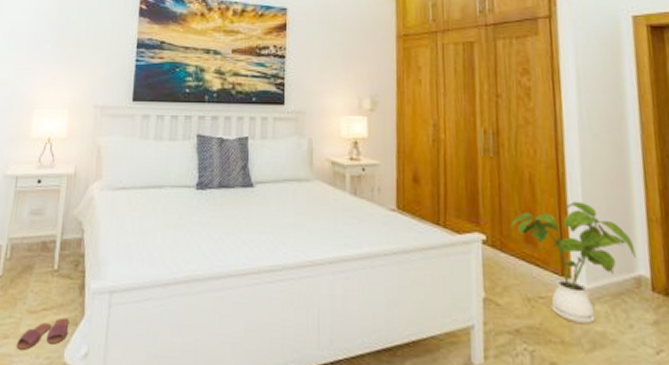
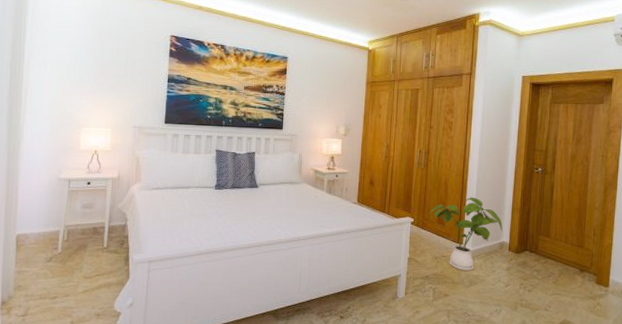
slippers: present [16,317,70,350] -> none [75,280,118,304]

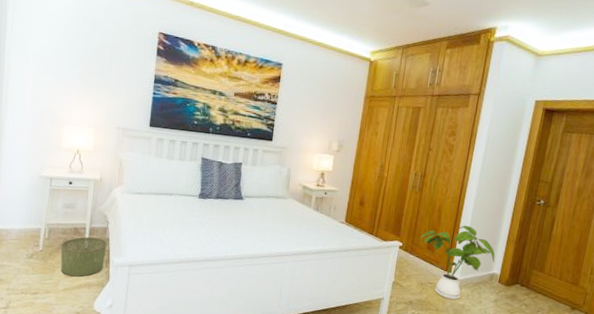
basket: none [79,235,127,278] -> present [60,236,108,277]

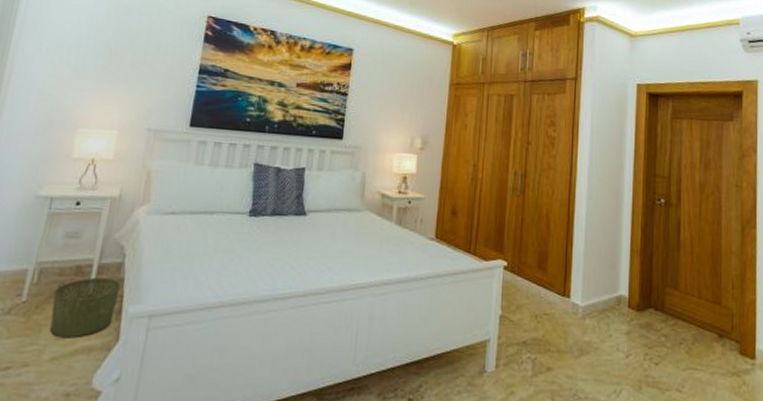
house plant: present [418,225,495,300] -> none [526,234,620,336]

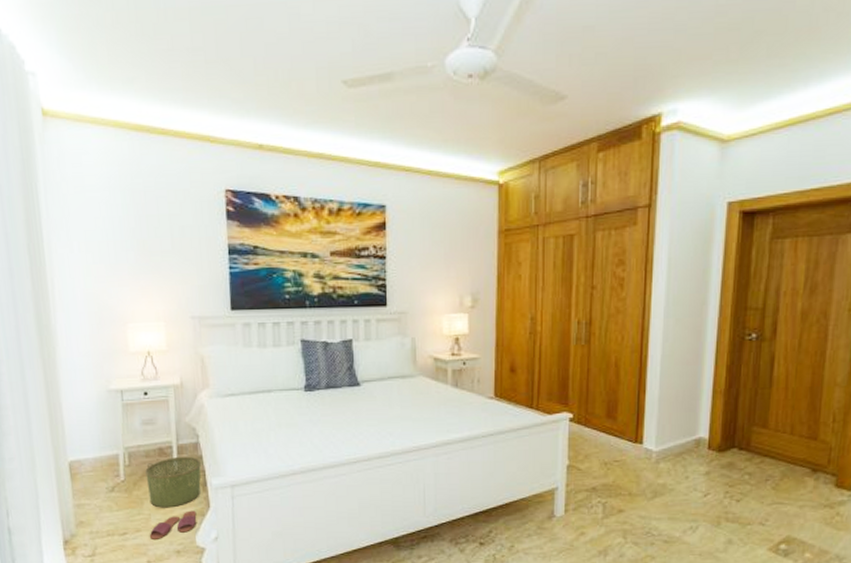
slippers: none [37,343,102,378] -> present [149,510,197,539]

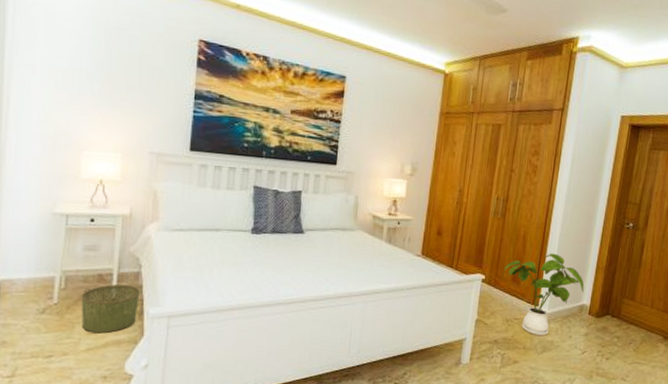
slippers: present [149,510,197,539] -> none [76,337,129,364]
house plant: none [594,380,699,480] -> present [502,253,585,337]

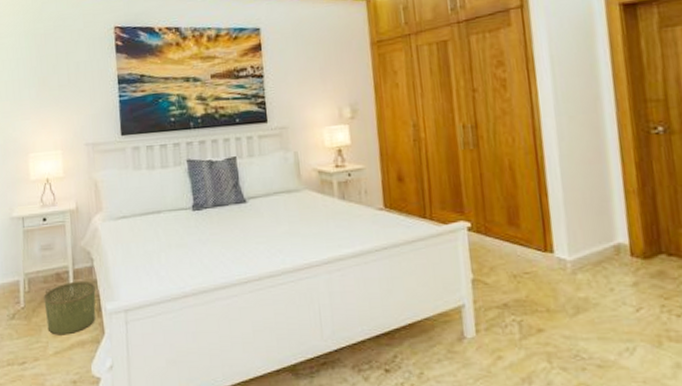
house plant: present [502,253,585,337] -> none [492,181,615,293]

